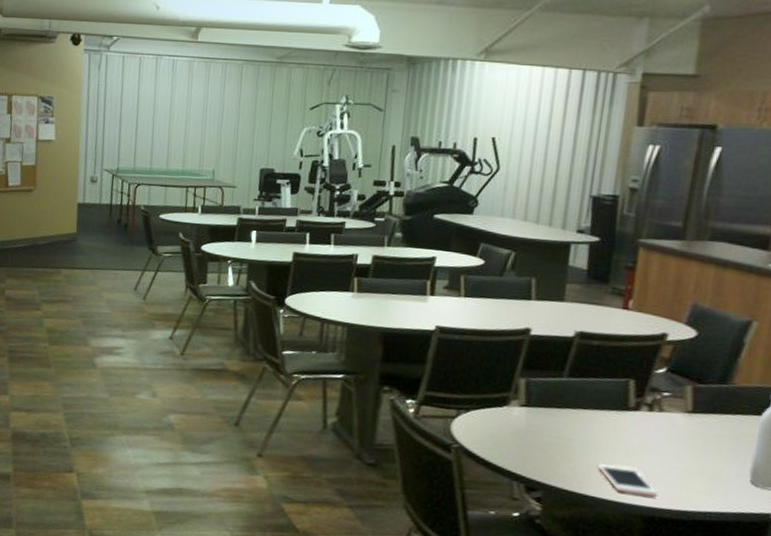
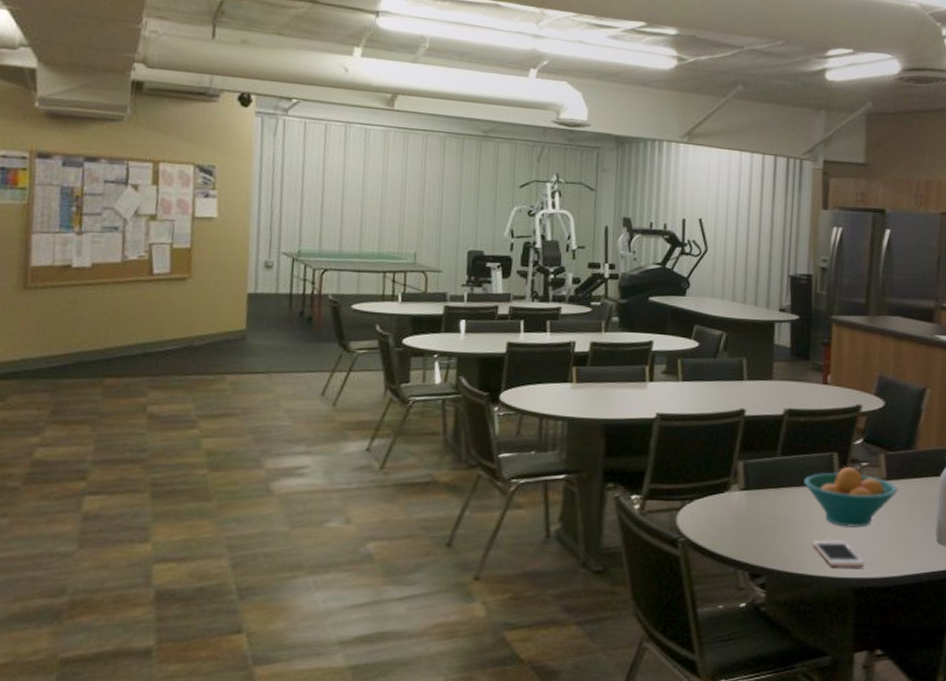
fruit bowl: none [592,394,706,458] -> present [804,466,898,528]

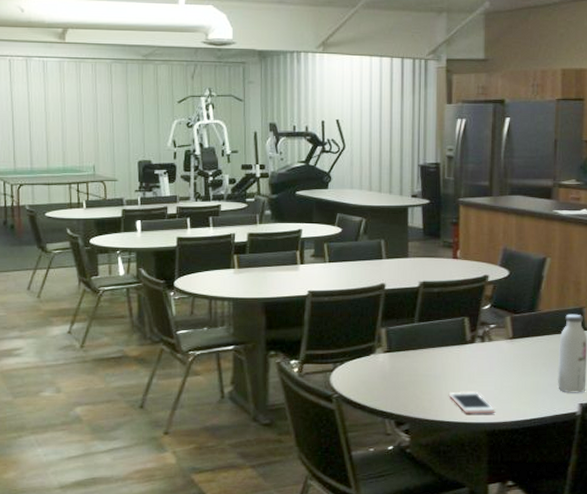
fruit bowl: present [804,466,898,528] -> none [439,328,523,380]

